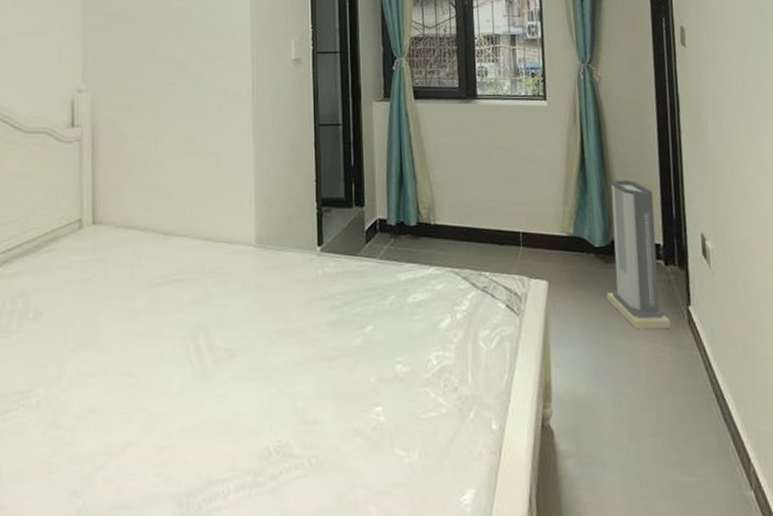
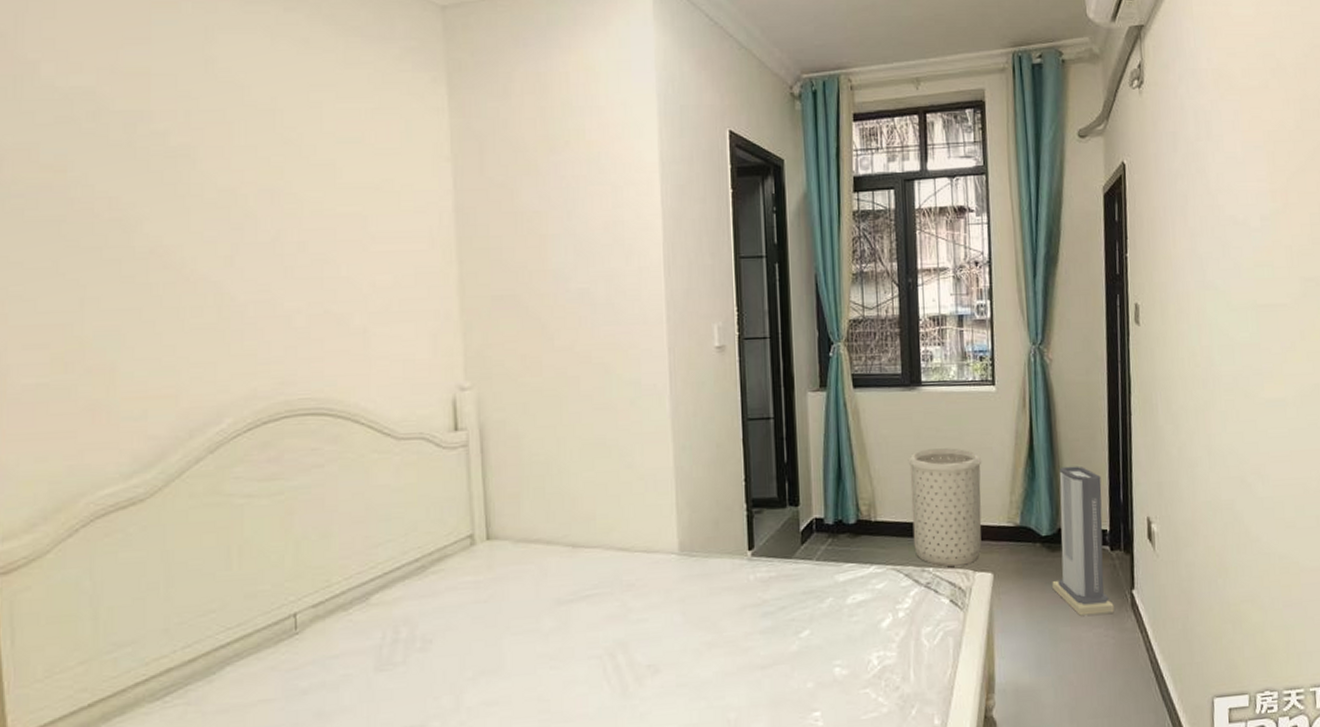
laundry basket: none [465,158,536,272] -> present [908,448,982,567]

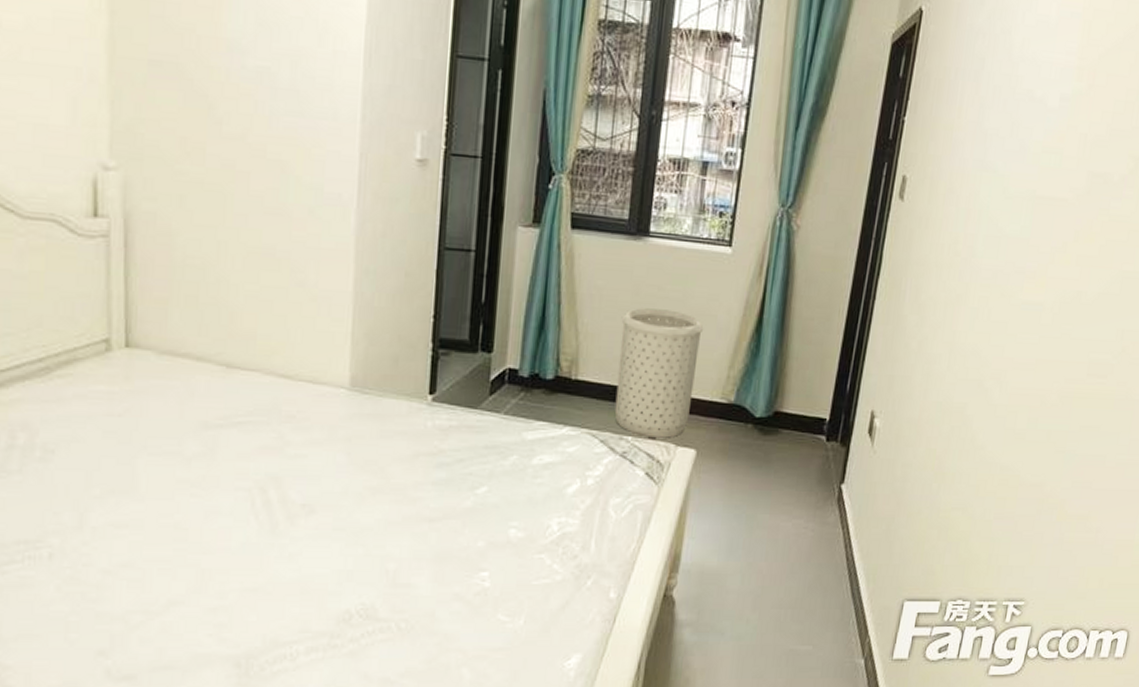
architectural model: present [1052,466,1114,616] -> none [757,346,830,505]

